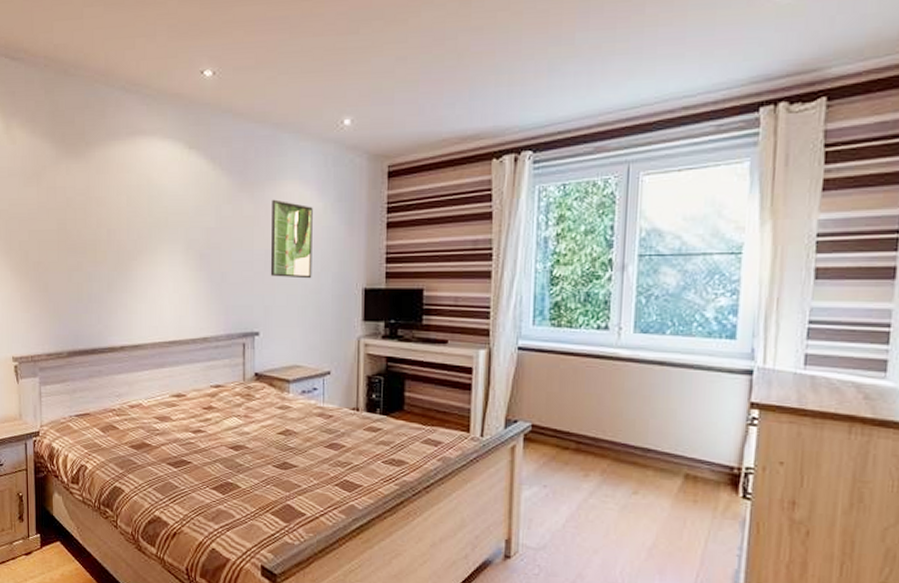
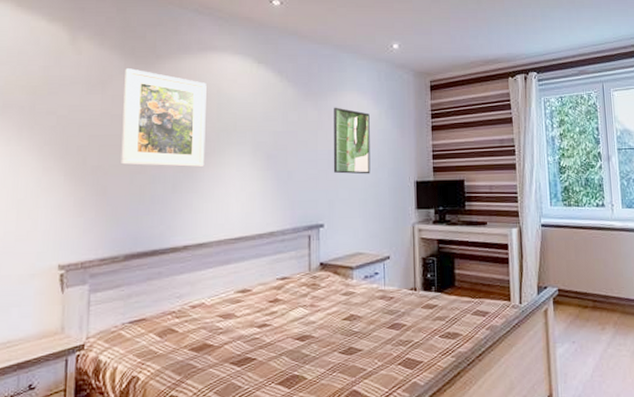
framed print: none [57,158,137,266] -> present [121,68,207,168]

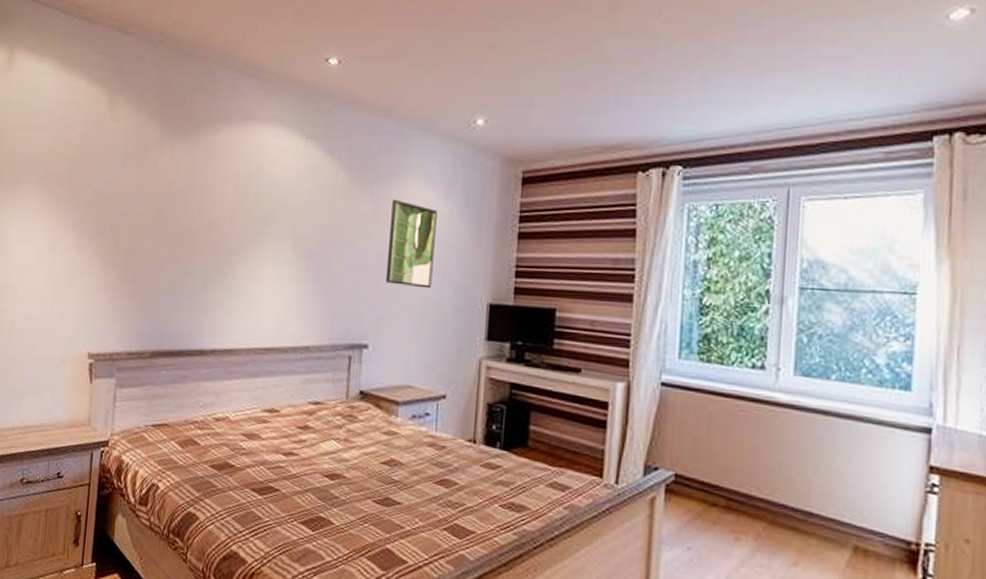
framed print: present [121,68,207,168] -> none [152,139,247,262]

